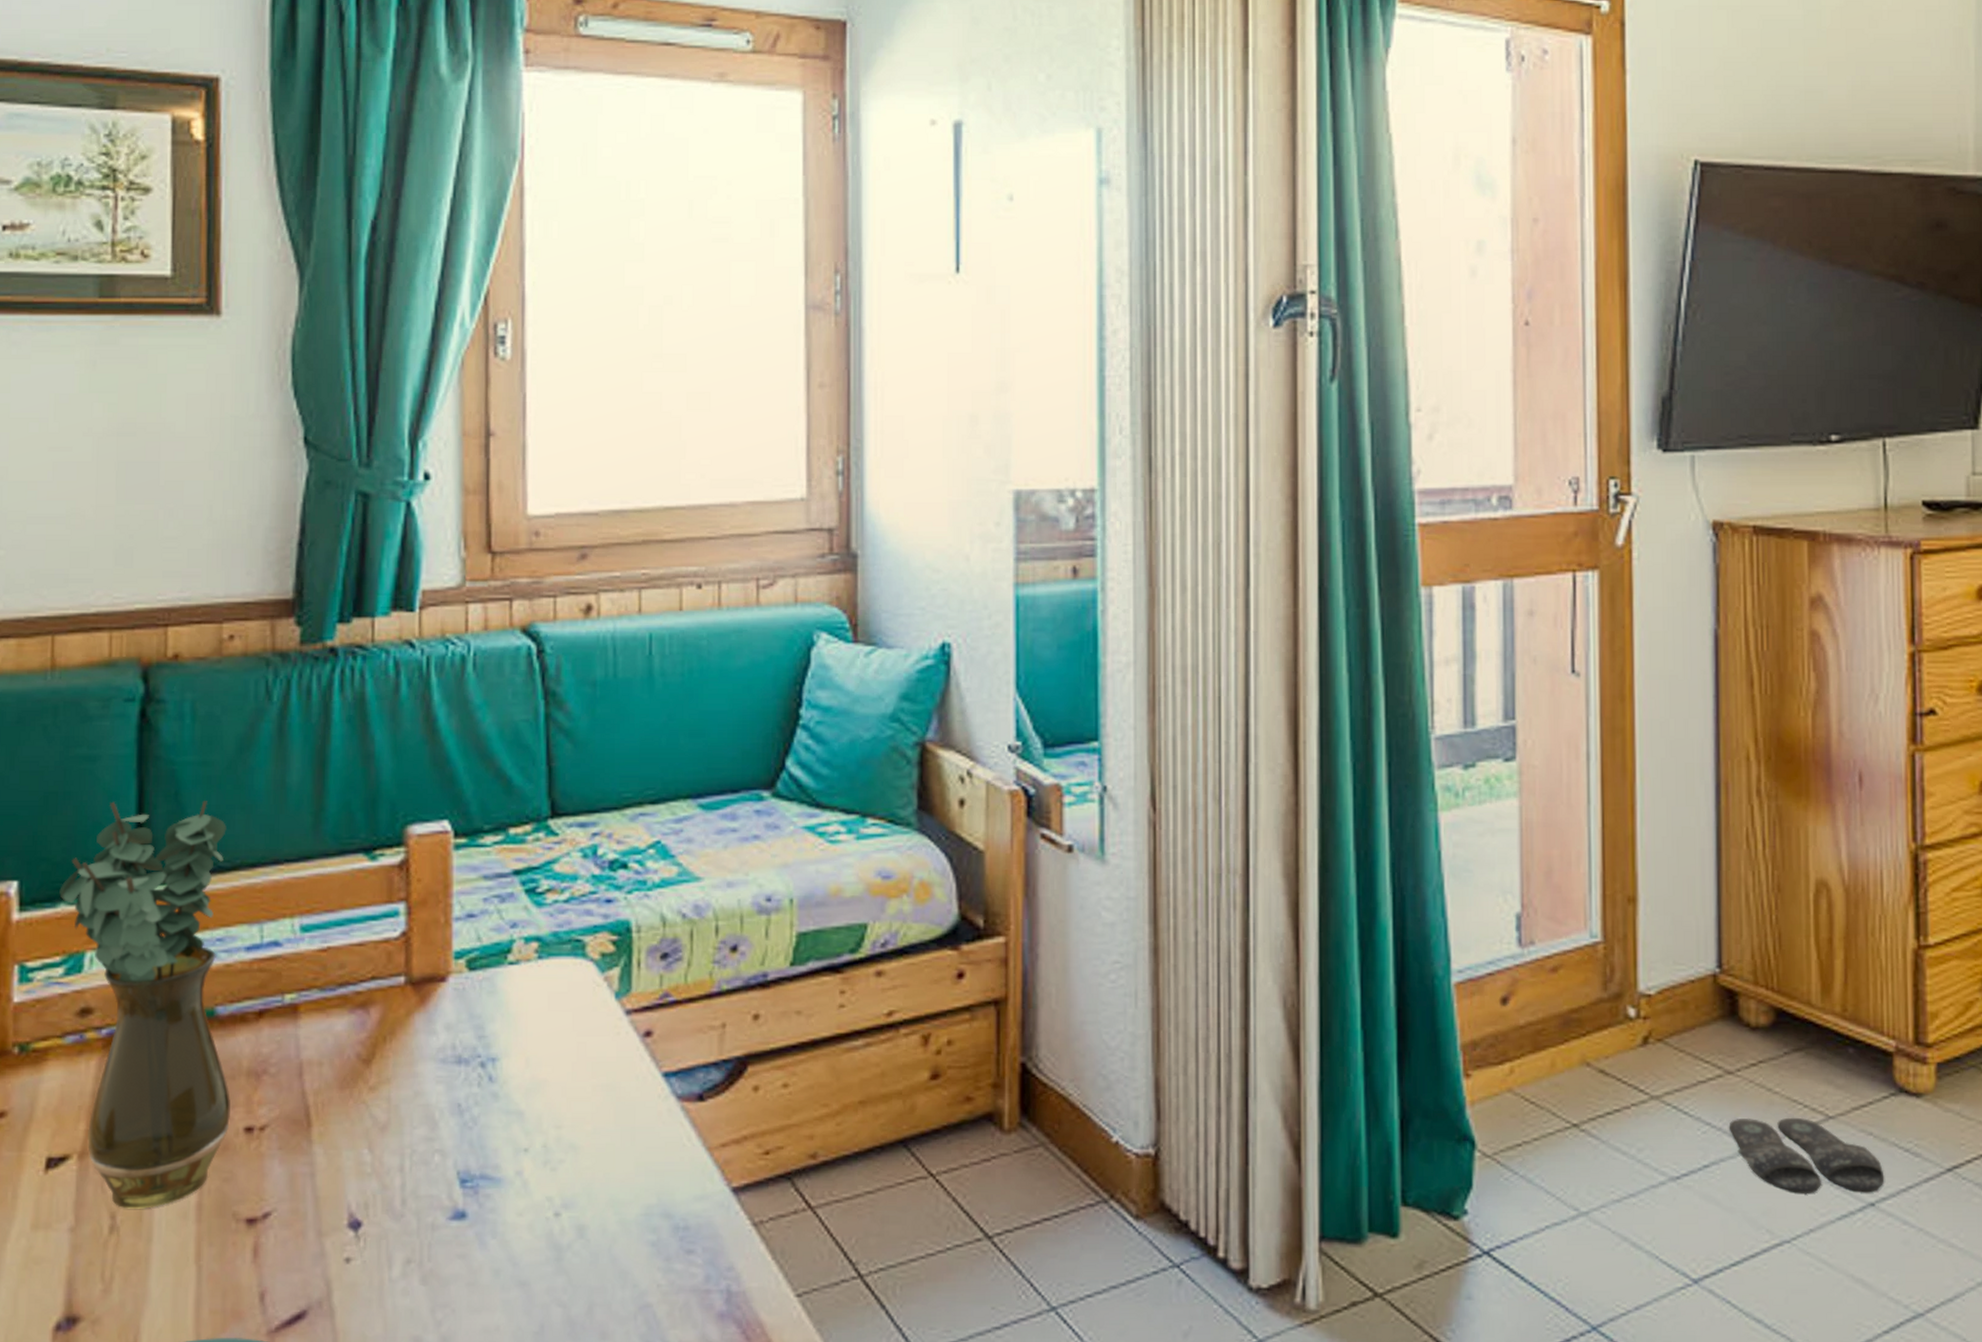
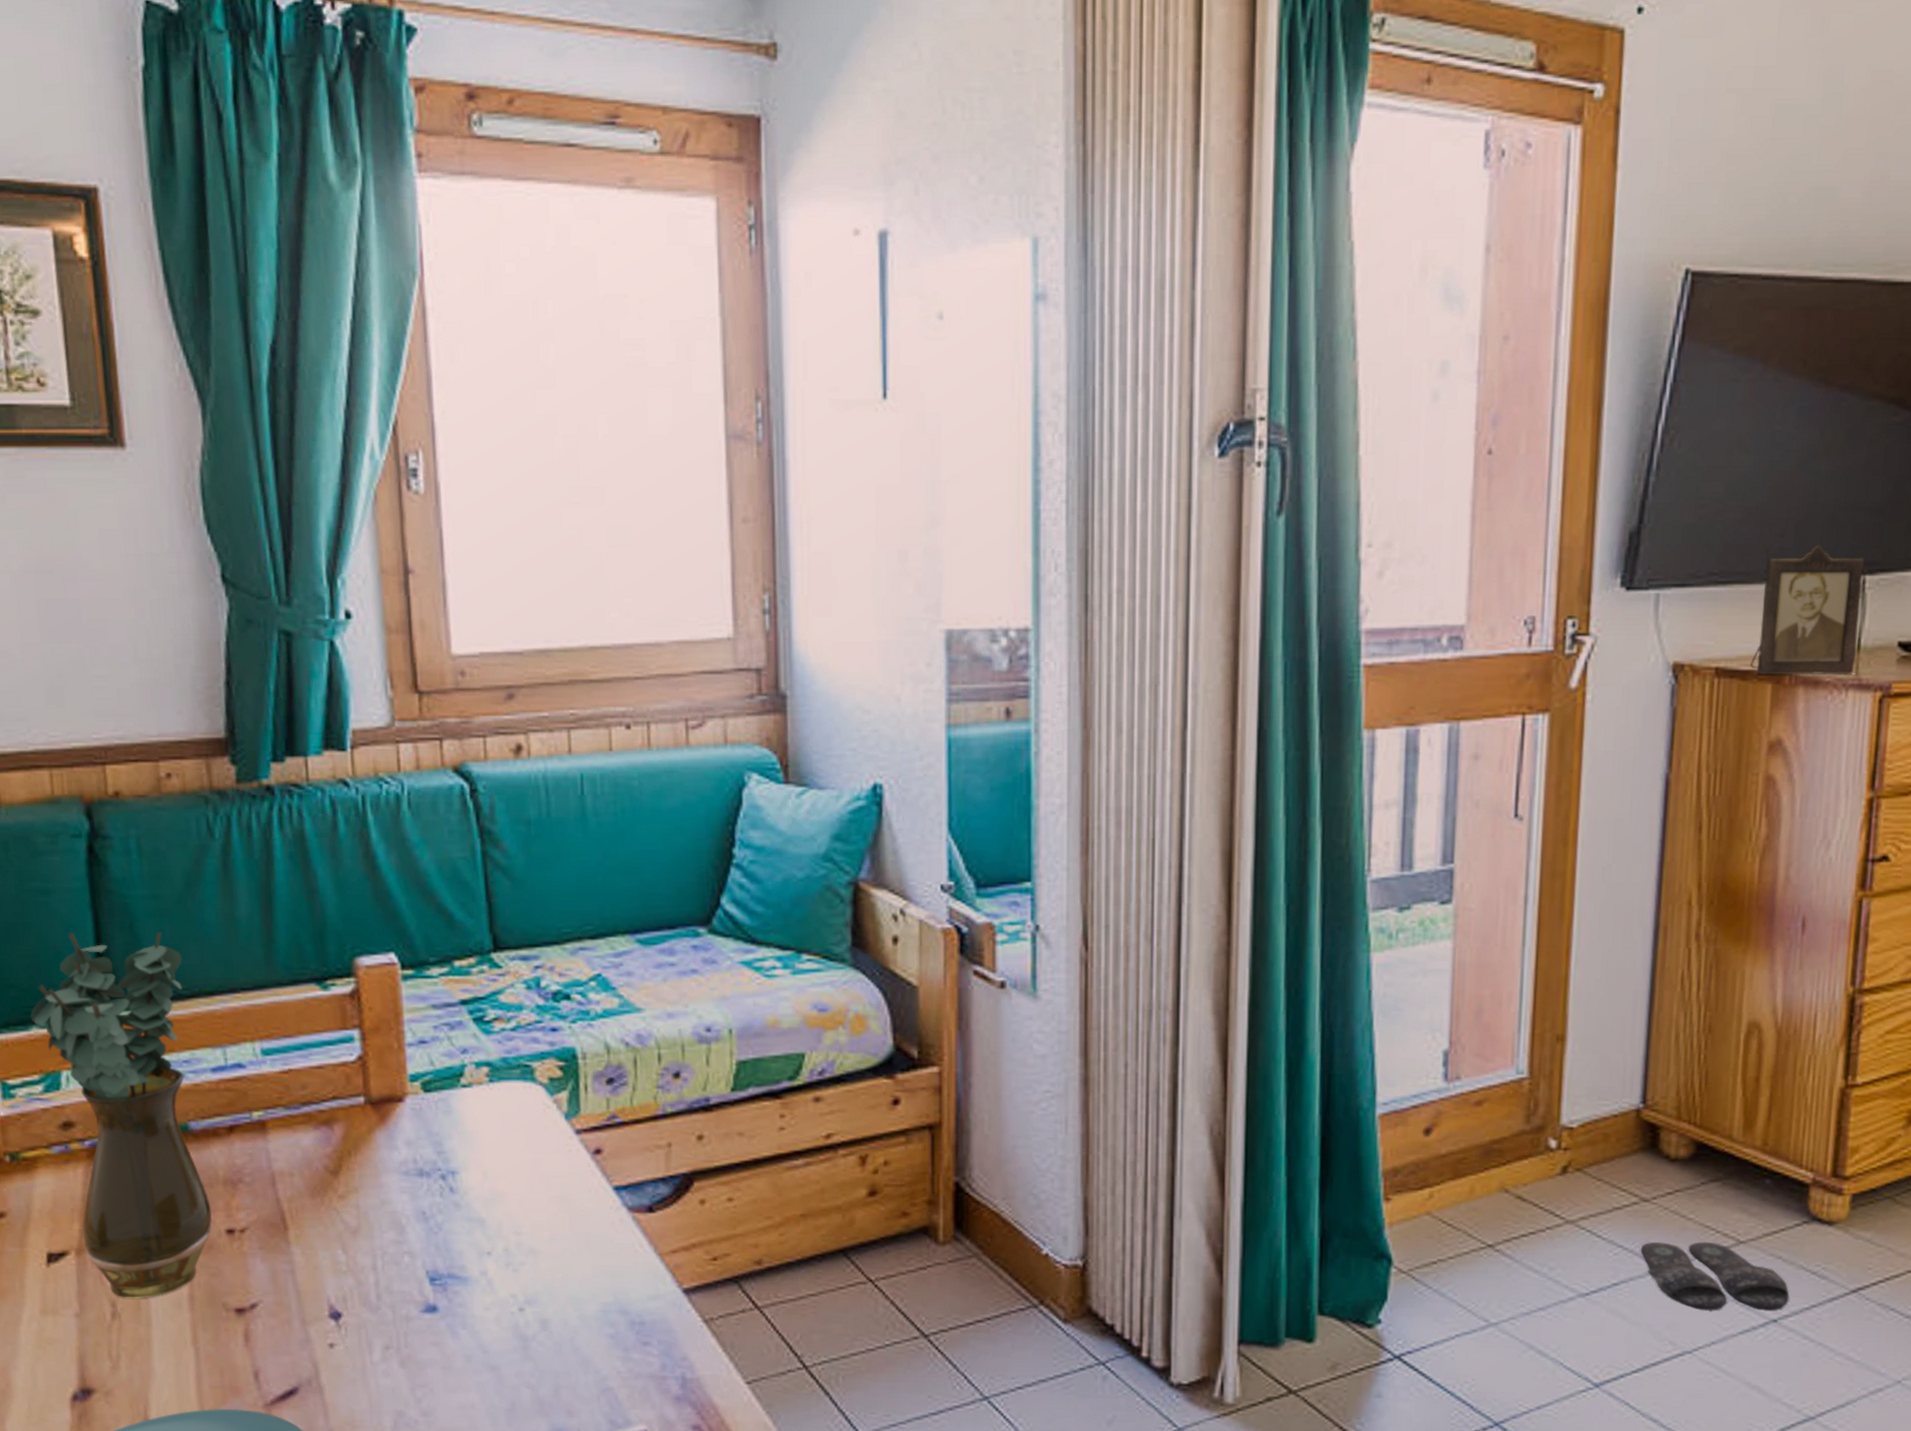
photo frame: none [1785,409,1884,533] -> present [1750,544,1864,676]

